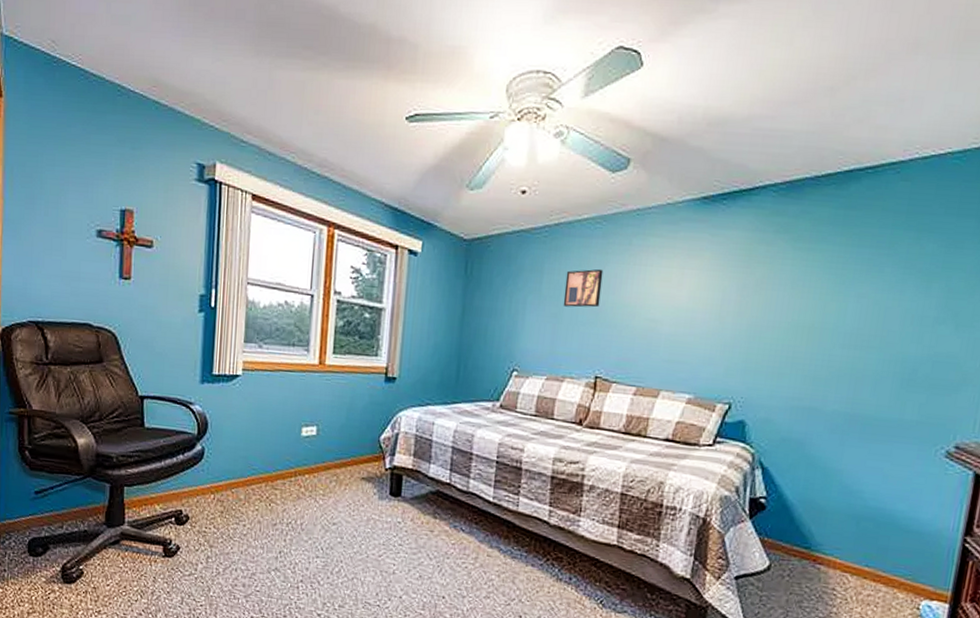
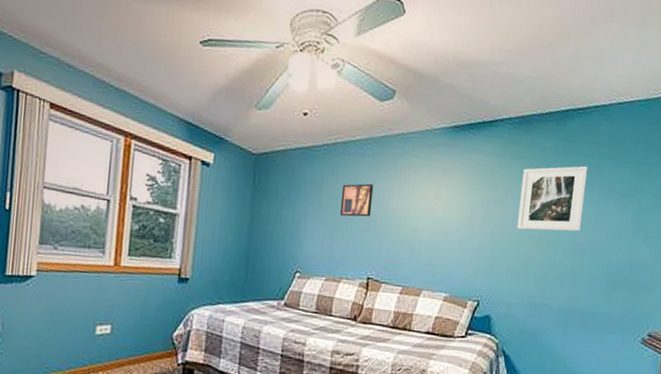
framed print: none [781,238,877,320] -> present [517,166,588,232]

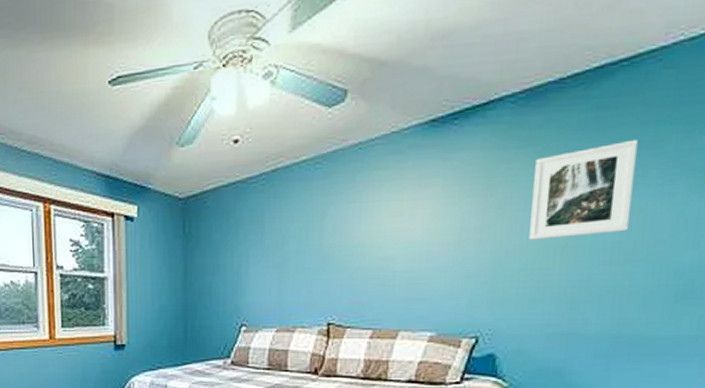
wall art: present [339,183,374,217] -> none [287,211,328,255]

